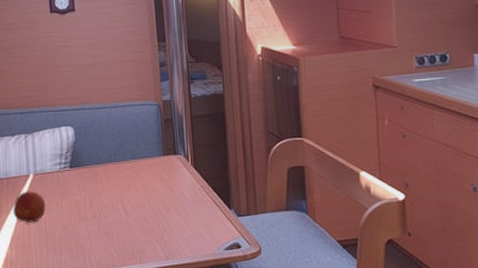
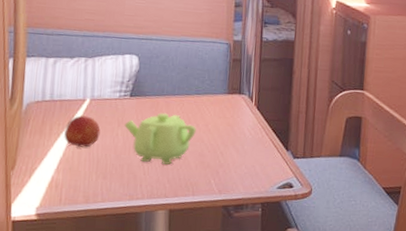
teapot: none [67,181,136,233] -> present [124,113,196,165]

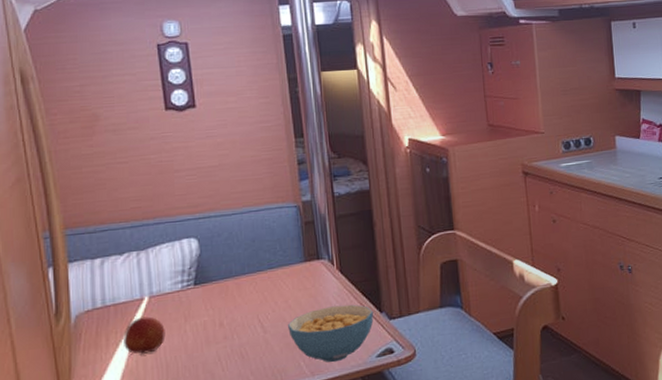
teapot: present [124,113,196,165] -> none [192,296,275,356]
cereal bowl: none [205,137,280,186] -> present [288,304,374,363]

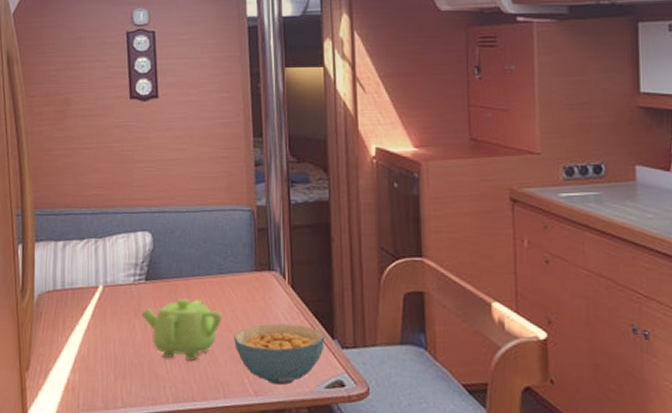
fruit: present [124,316,166,355] -> none [78,305,116,343]
teapot: none [192,296,275,356] -> present [141,298,222,361]

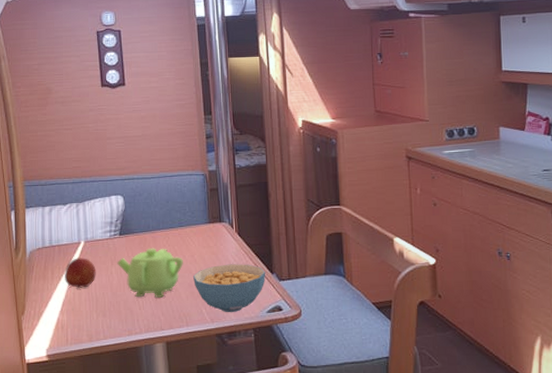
fruit: none [78,305,116,343] -> present [65,258,96,288]

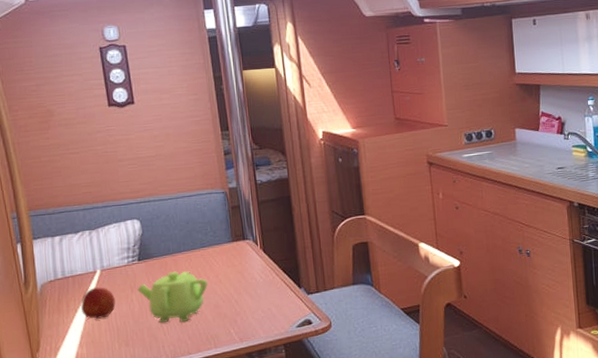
cereal bowl: present [193,264,265,313] -> none [219,280,294,331]

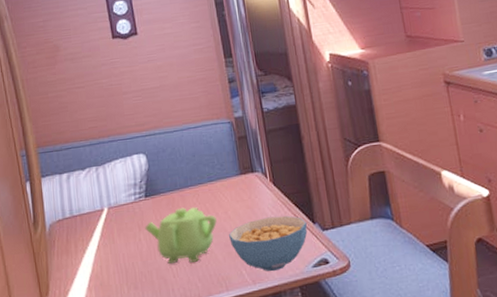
fruit: present [81,287,116,320] -> none [89,226,124,261]
cereal bowl: none [219,280,294,331] -> present [229,215,308,272]

